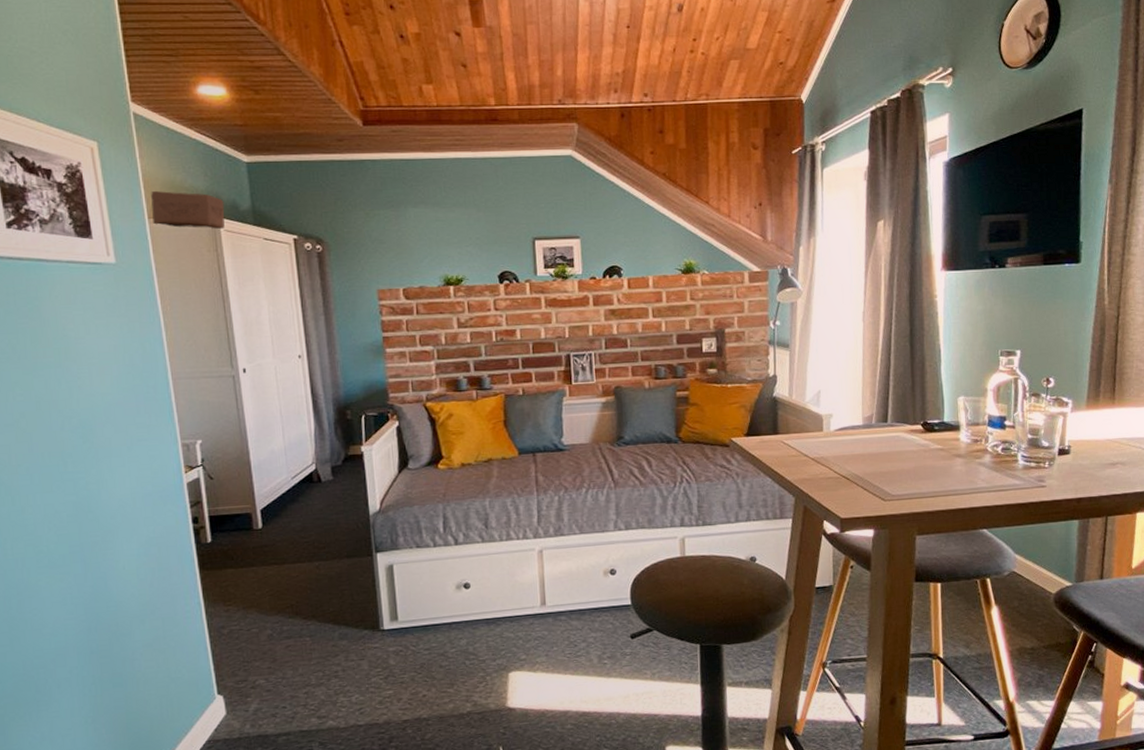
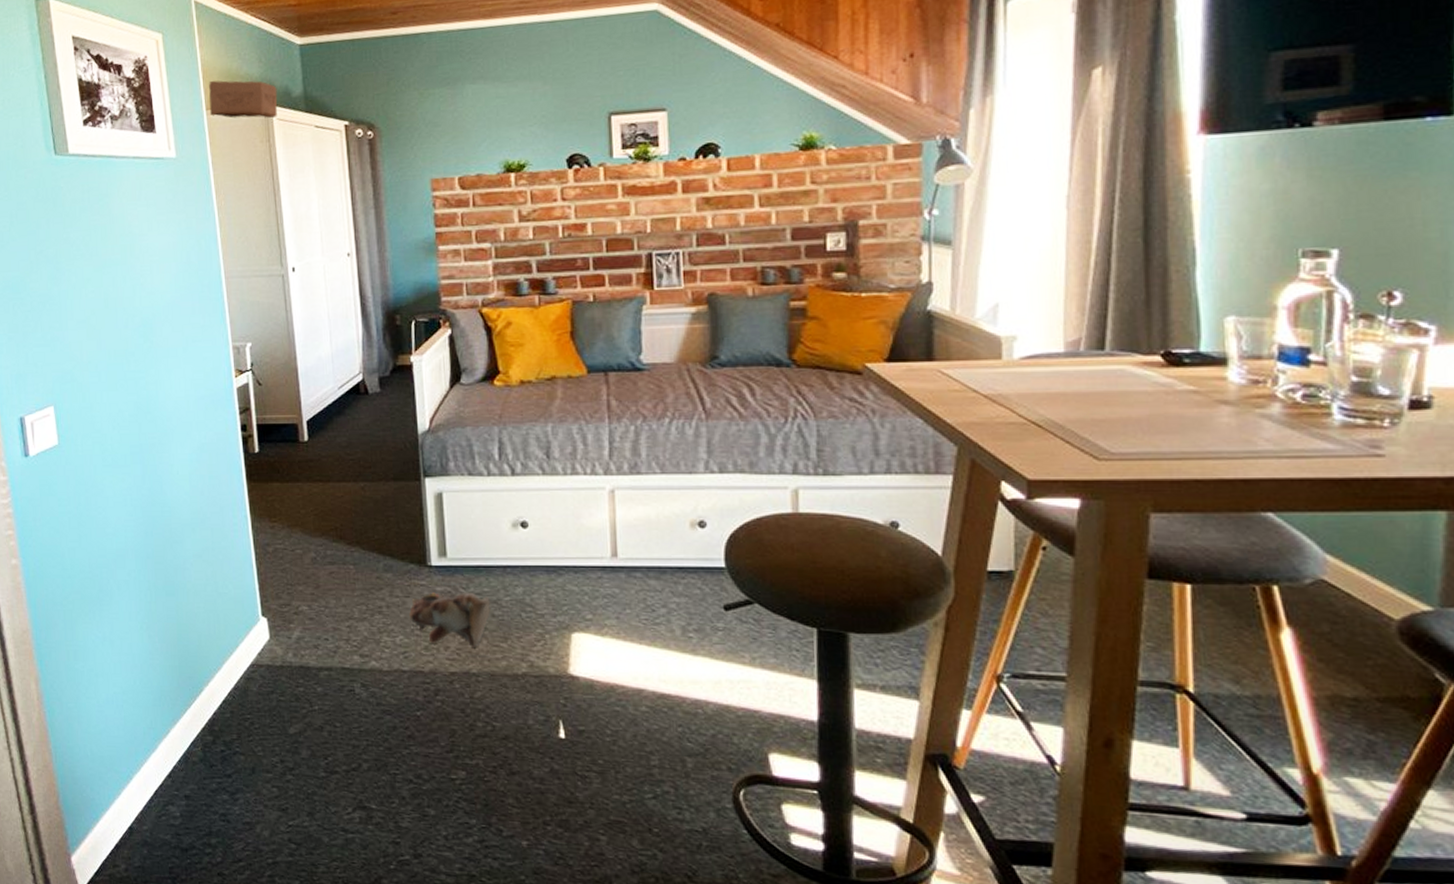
plush toy: none [364,648,438,697] -> present [409,592,490,649]

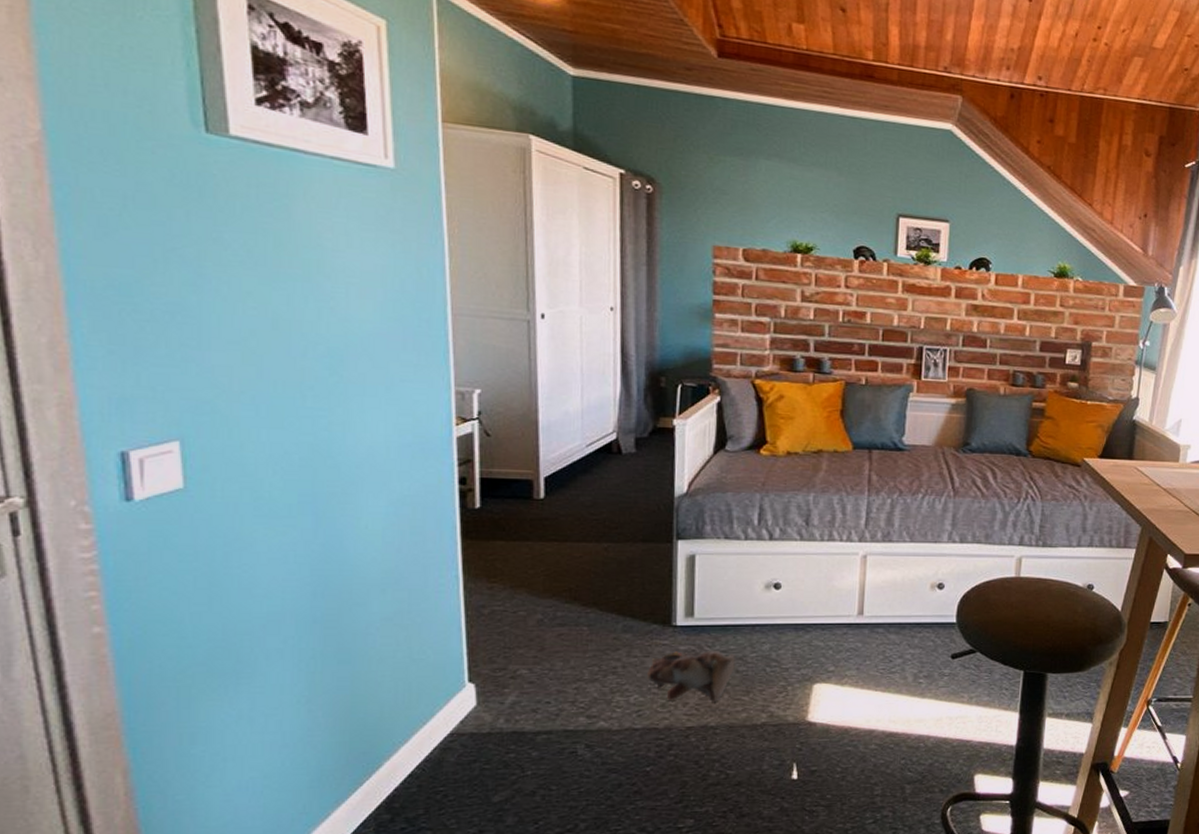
decorative box: present [209,80,278,119] -> none [448,91,540,148]

